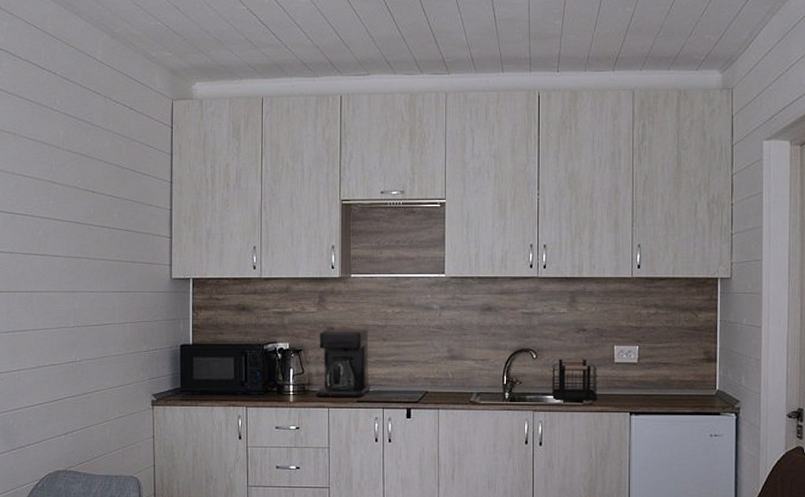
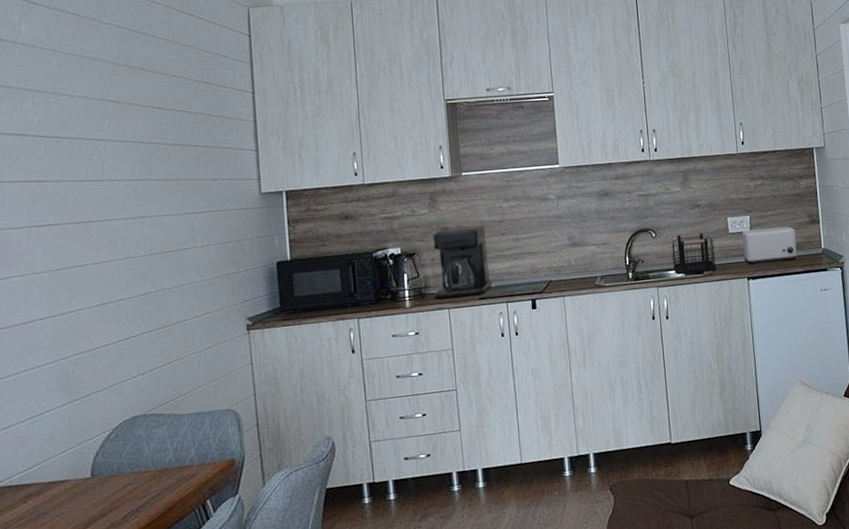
toaster: none [628,361,689,399] -> present [742,226,798,265]

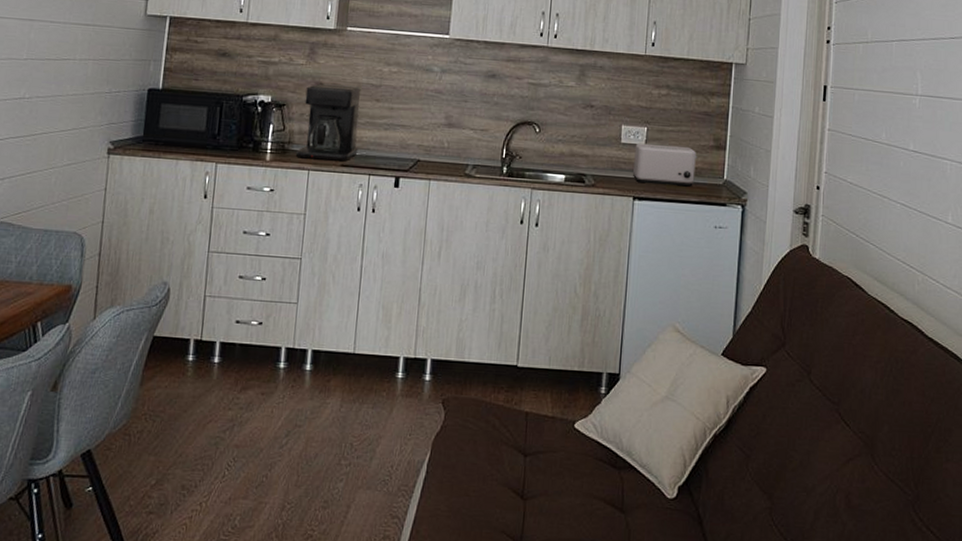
dish rack: present [671,232,717,274] -> none [553,134,603,183]

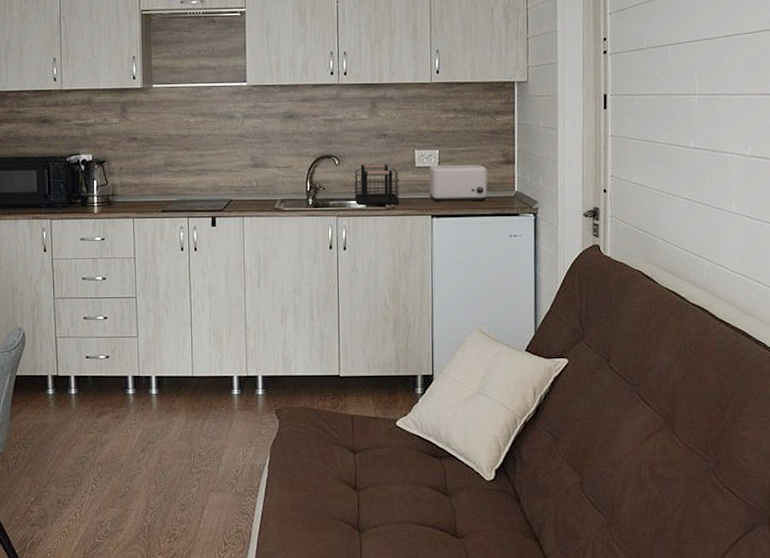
coffee maker: present [295,83,360,162] -> none [120,138,175,208]
dish rack: none [553,134,603,183] -> present [354,163,400,206]

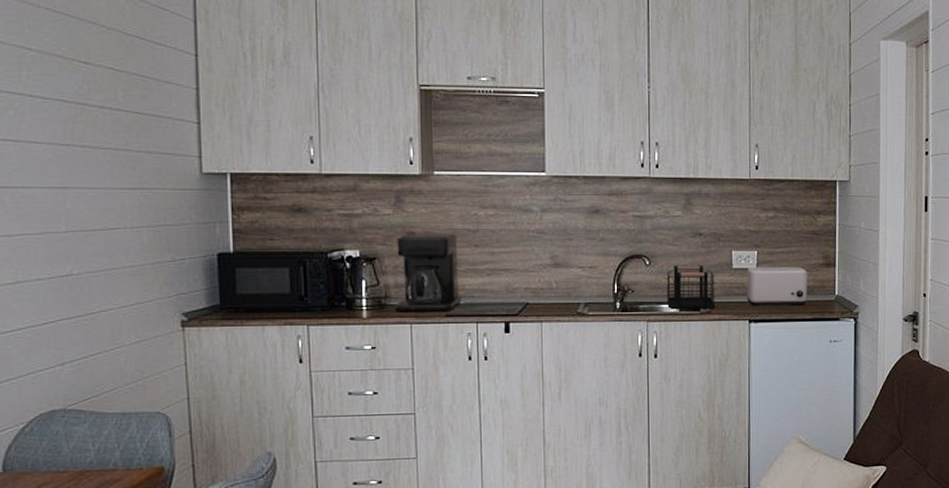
coffee maker: none [120,138,175,208] -> present [394,233,462,312]

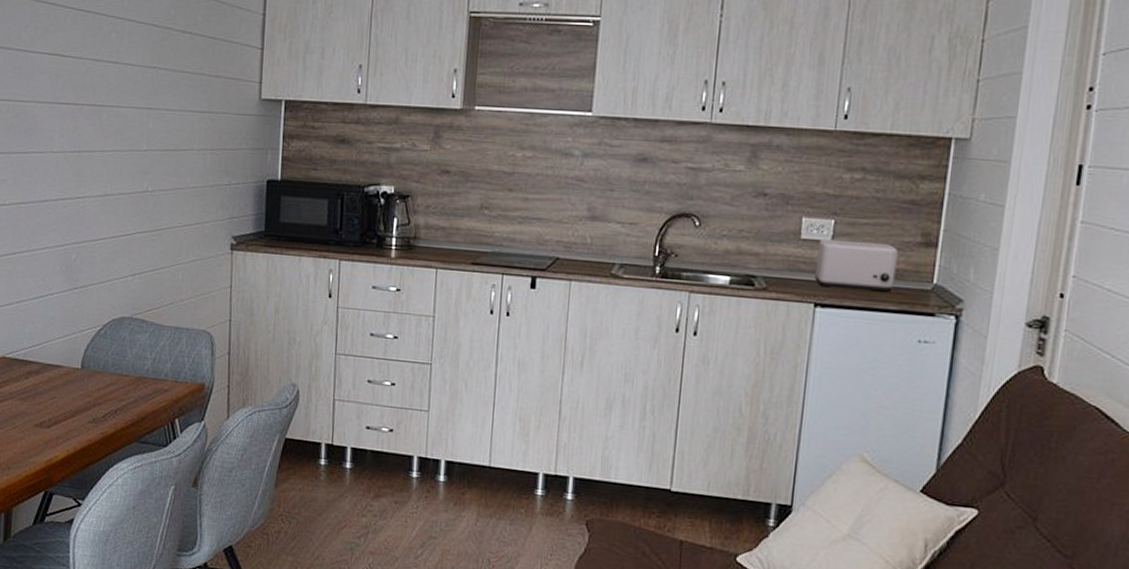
coffee maker: present [394,233,462,312] -> none [422,171,491,259]
dish rack: present [667,265,715,310] -> none [715,229,778,286]

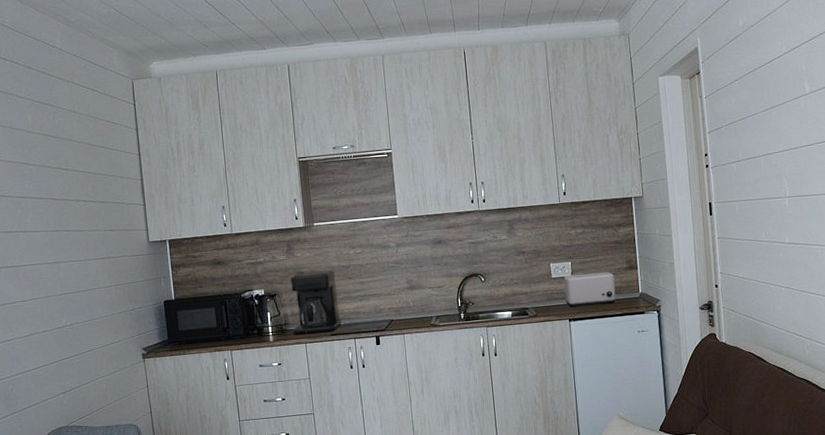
coffee maker: none [422,171,491,259] -> present [290,270,342,335]

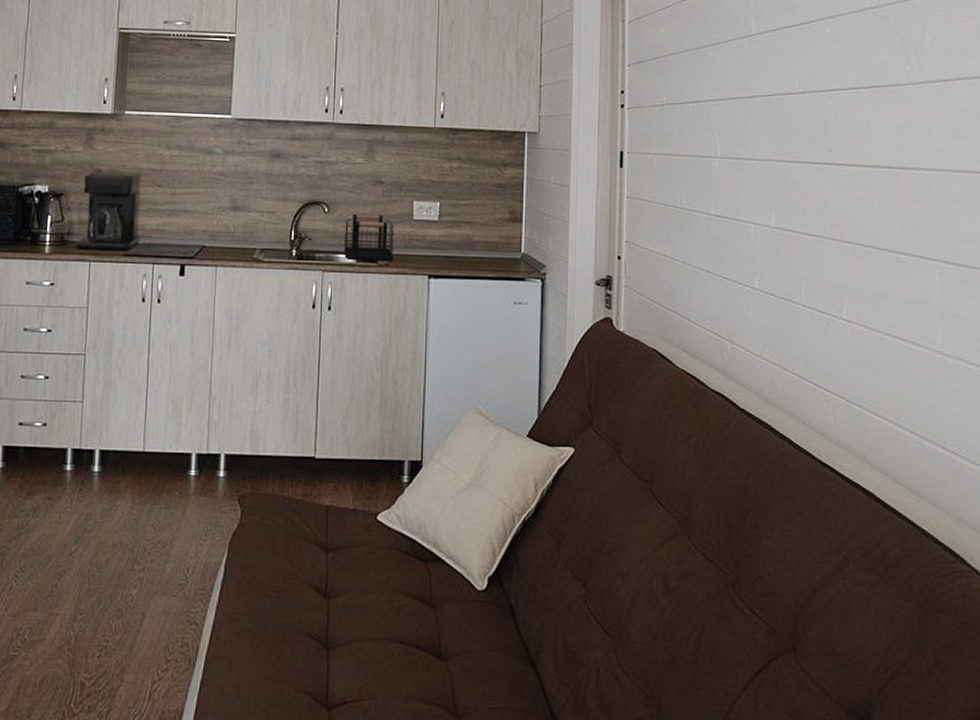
dish rack: none [499,277,541,315] -> present [344,213,395,262]
toaster: present [564,271,616,307] -> none [427,218,493,262]

